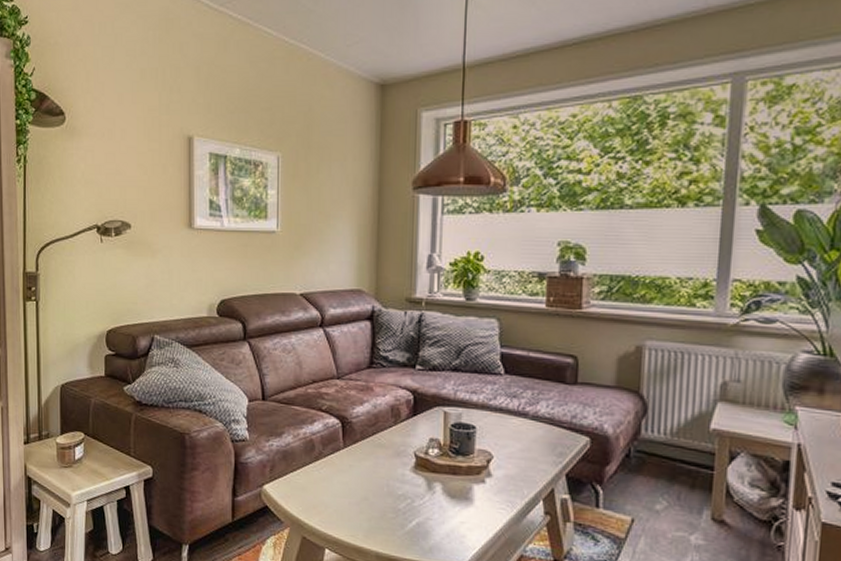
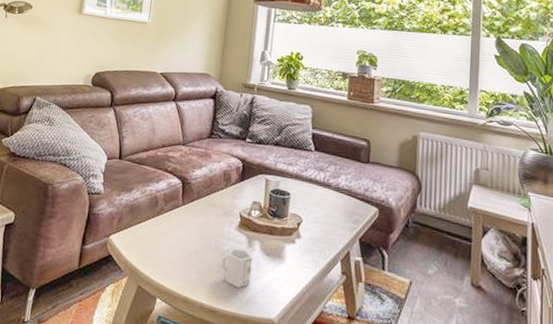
cup: none [397,491,435,535] -> present [221,248,253,289]

